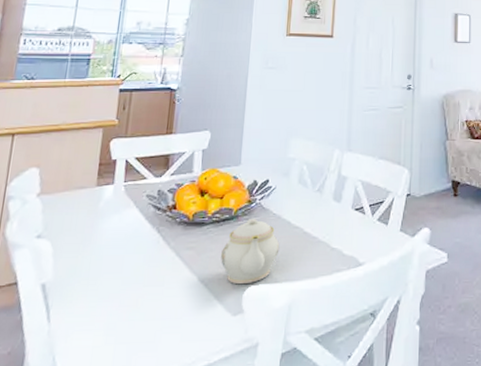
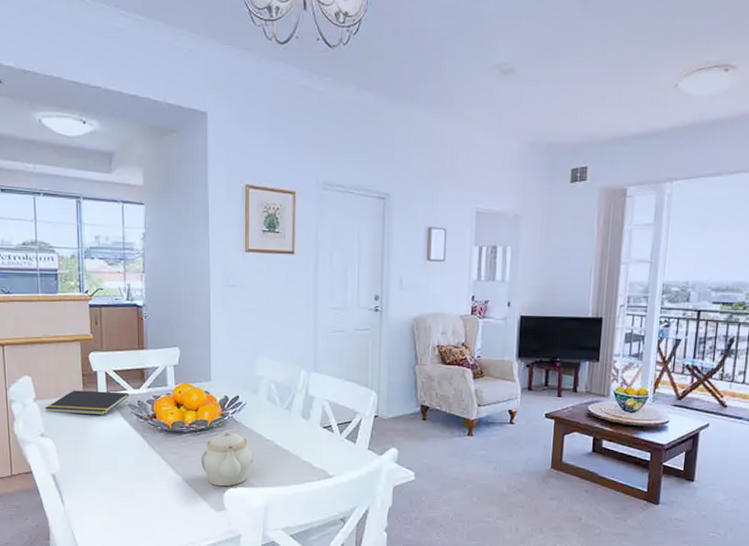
notepad: none [48,181,149,209] -> present [44,390,129,416]

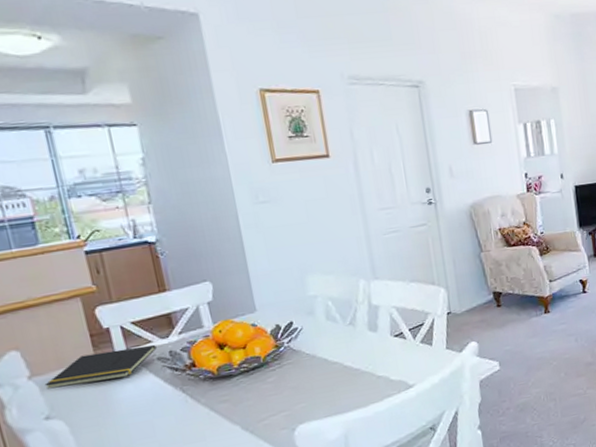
teapot: present [201,430,254,487] -> none [259,361,322,426]

